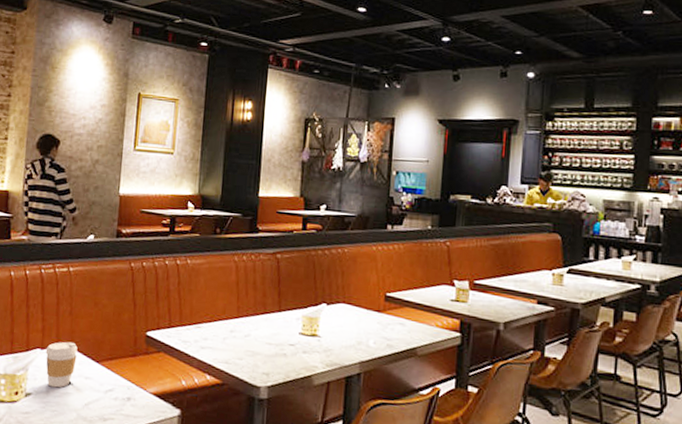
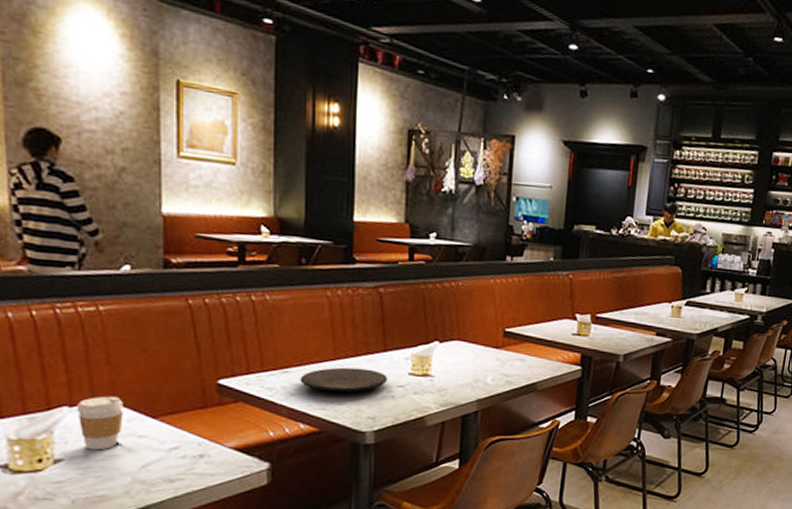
plate: none [209,324,281,348] -> present [300,367,387,392]

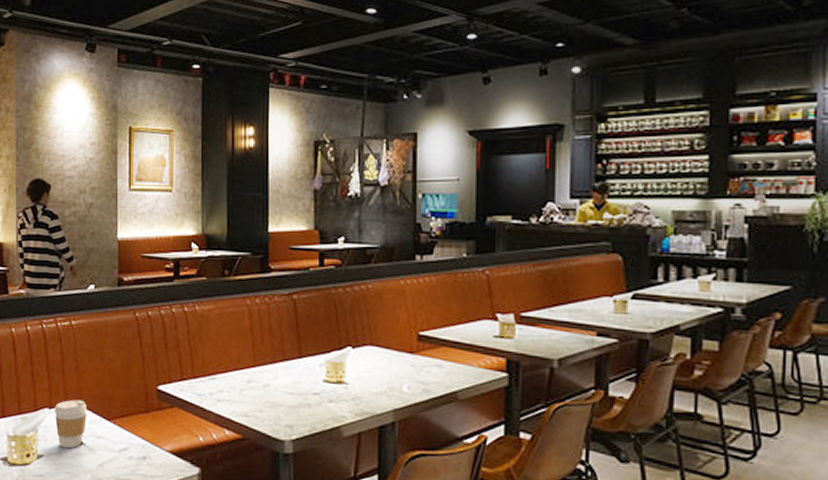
plate: present [300,367,387,392] -> none [225,374,303,399]

